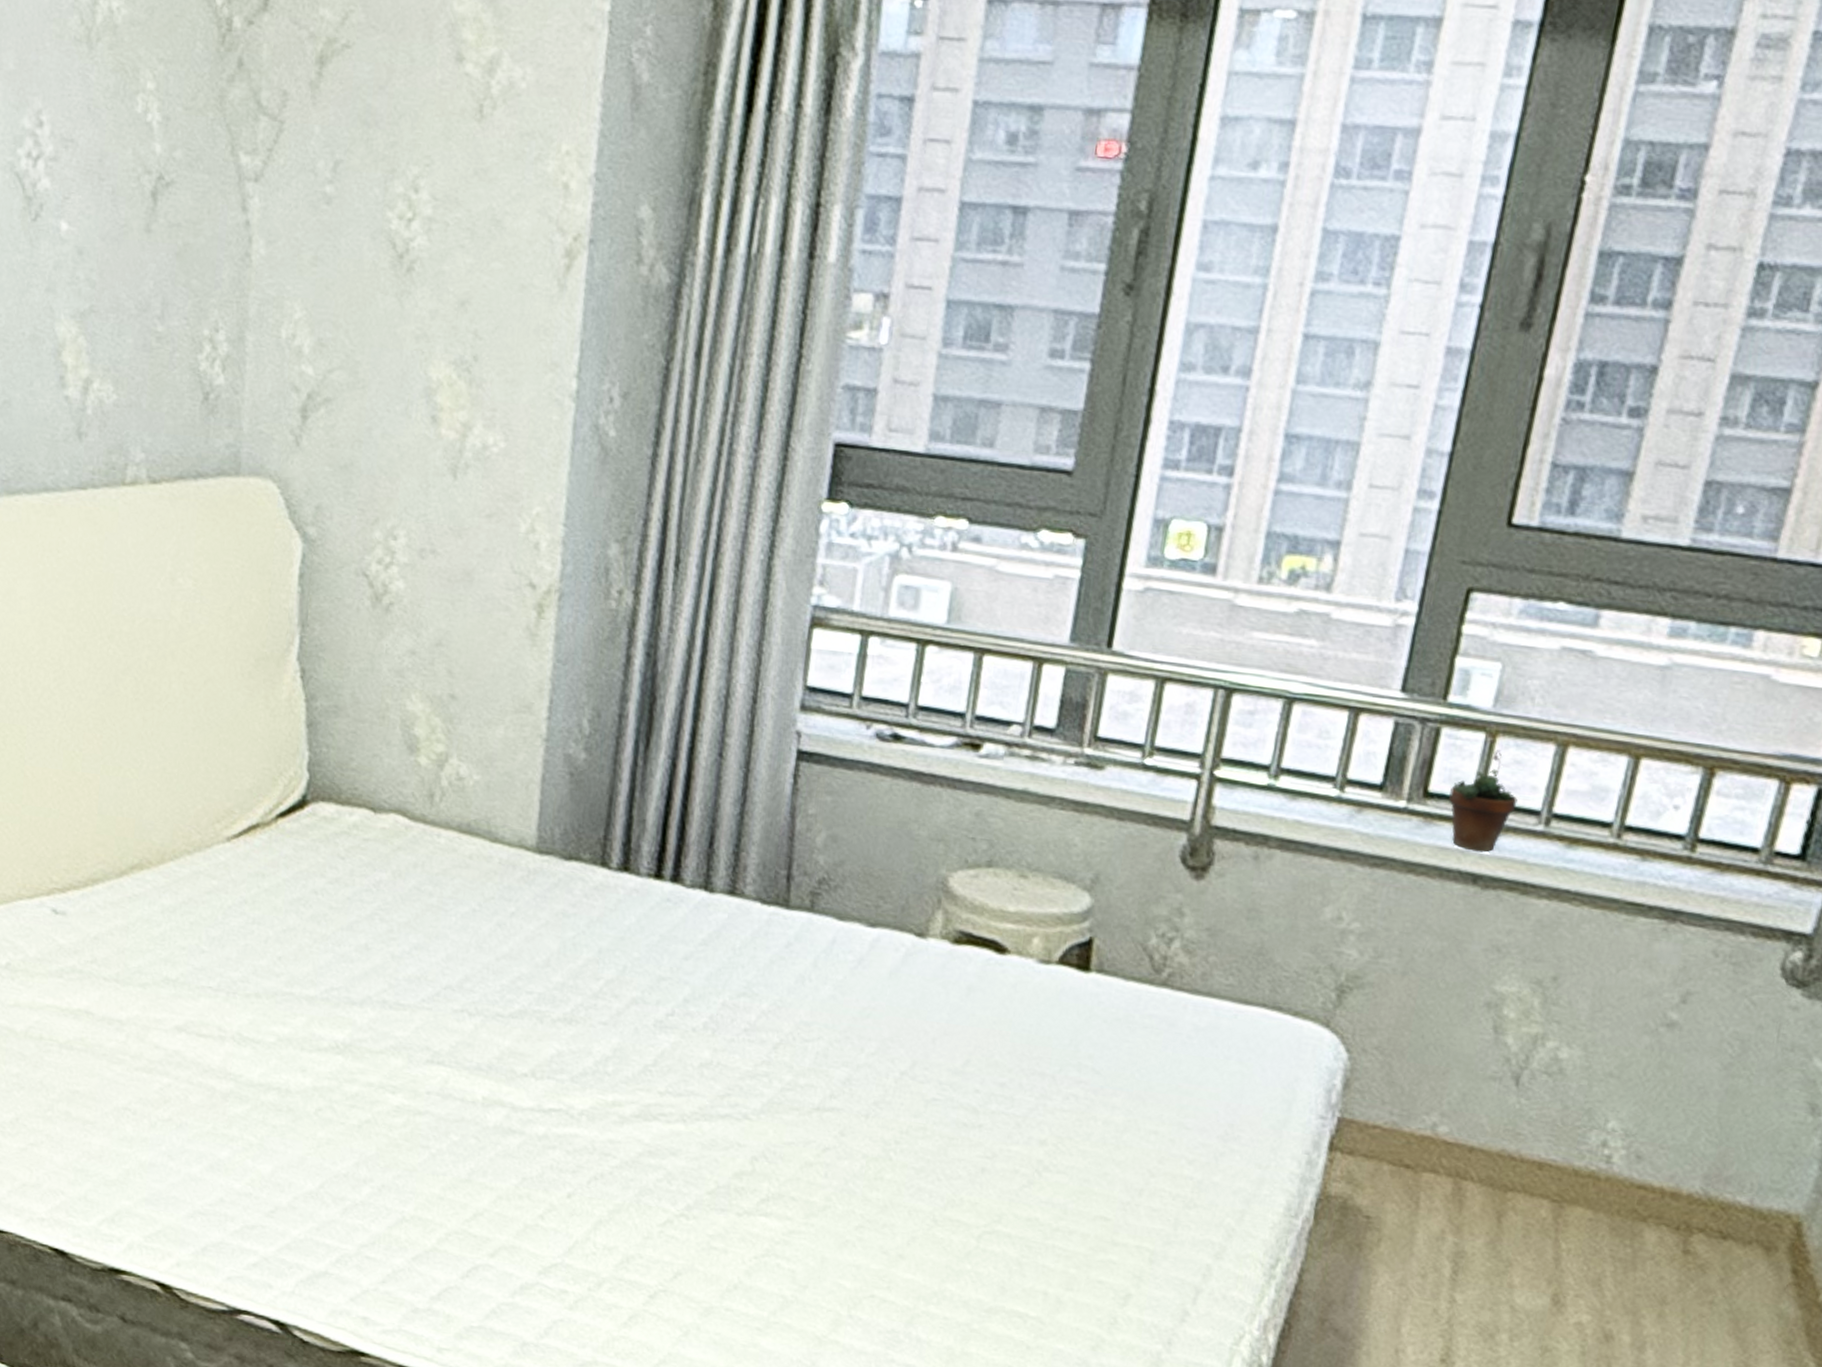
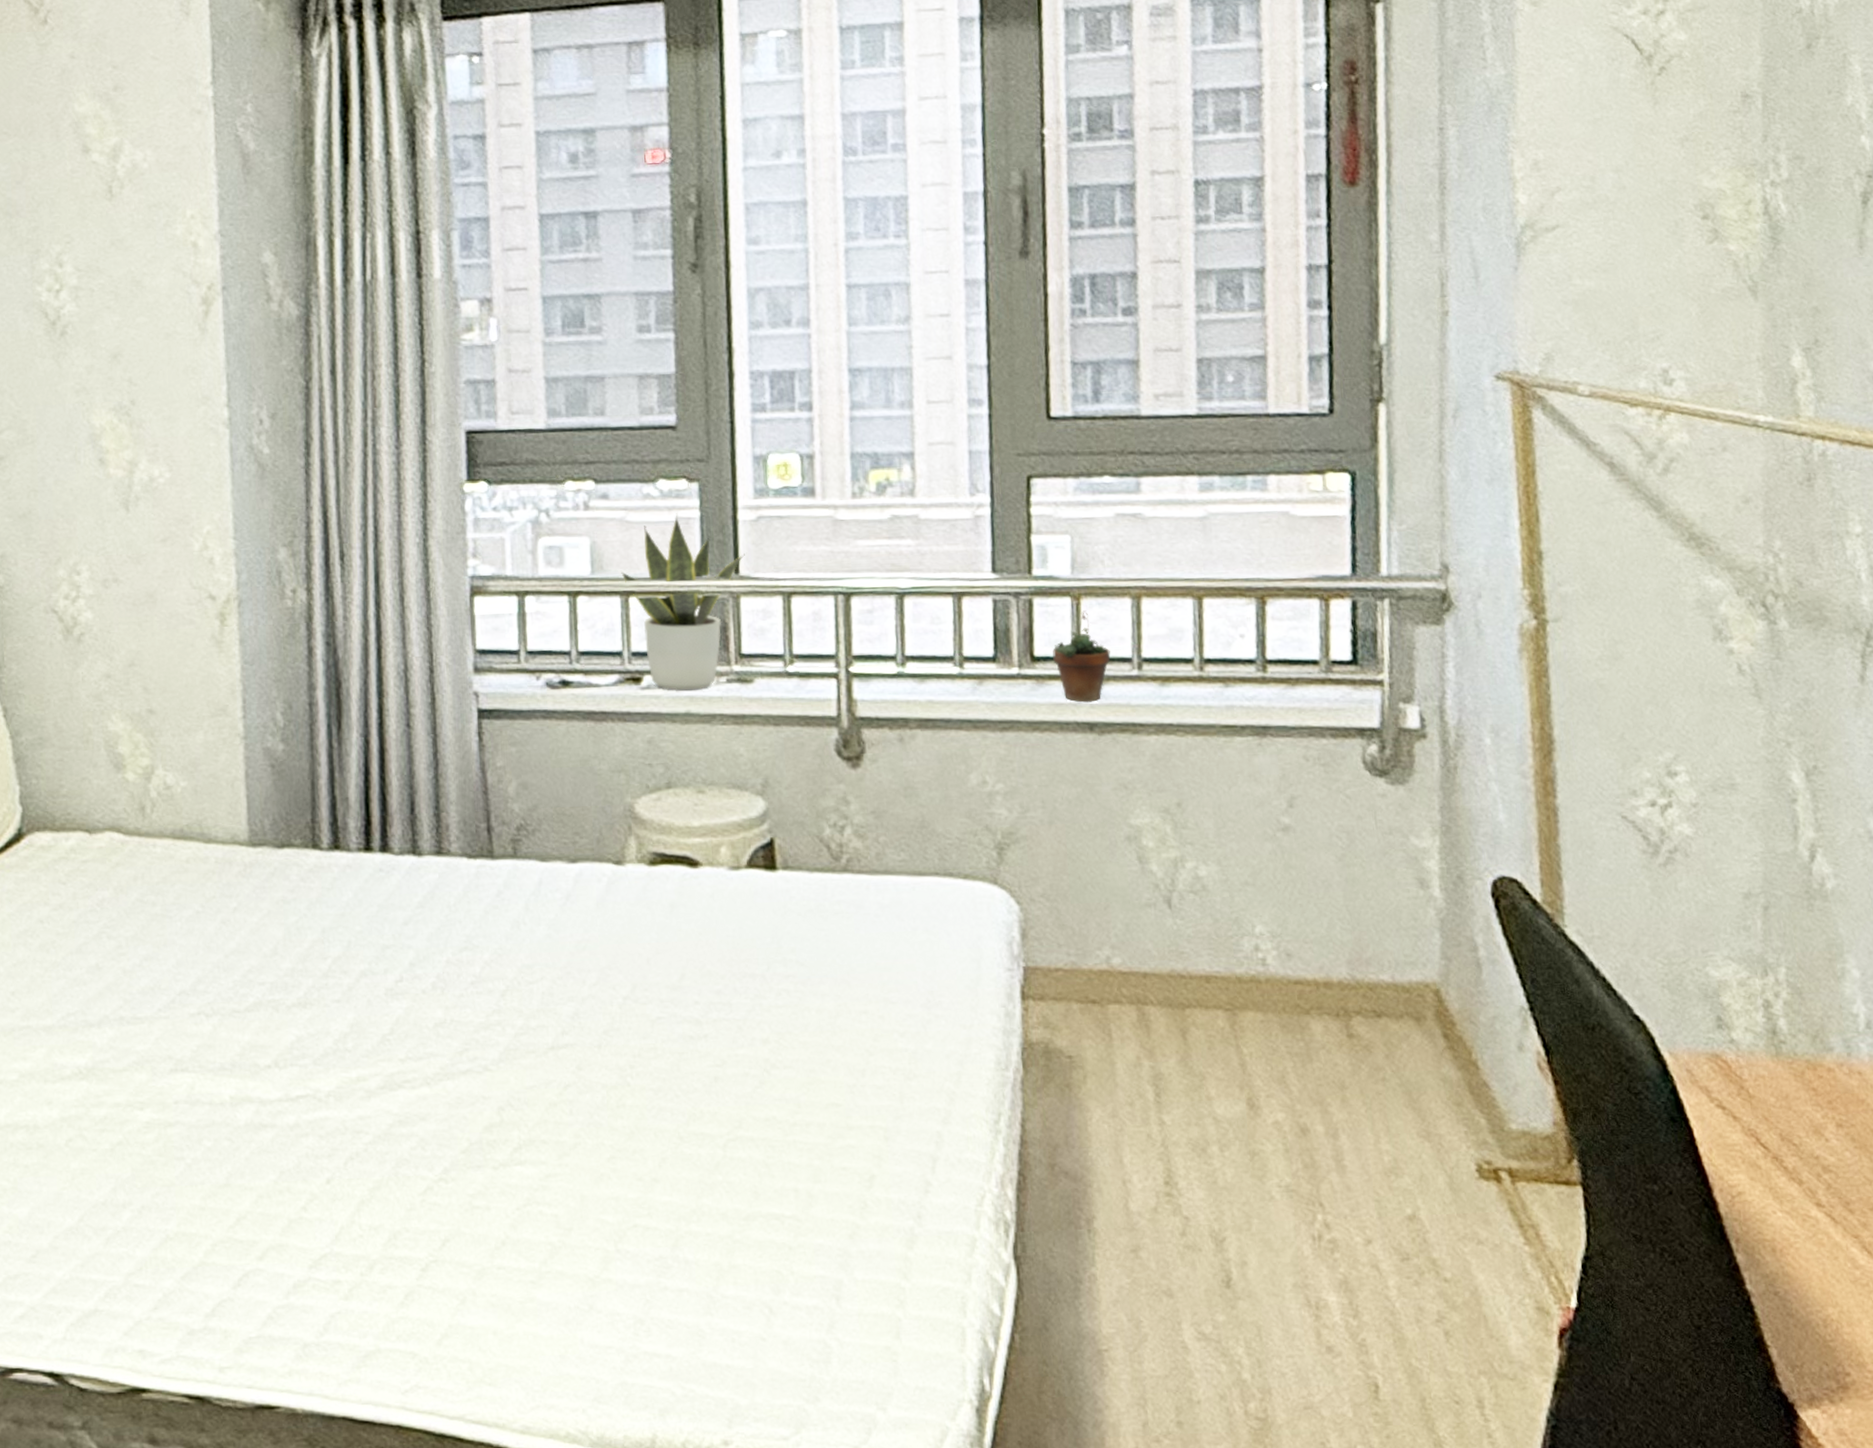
potted plant: none [979,570,1123,767] -> present [621,513,745,691]

